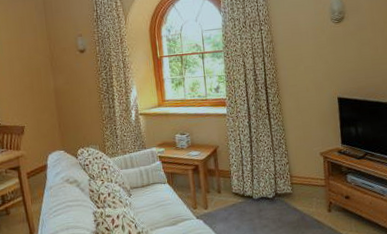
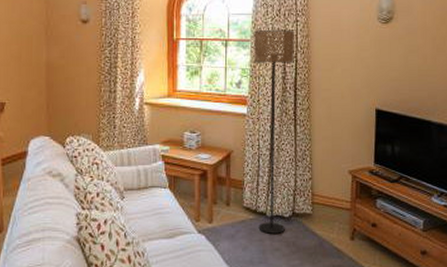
floor lamp: none [225,38,270,214] -> present [254,29,294,234]

